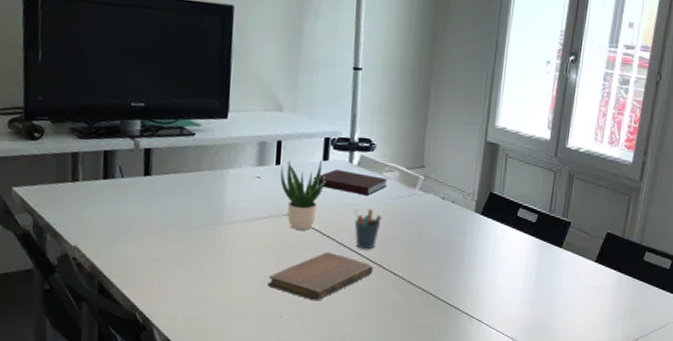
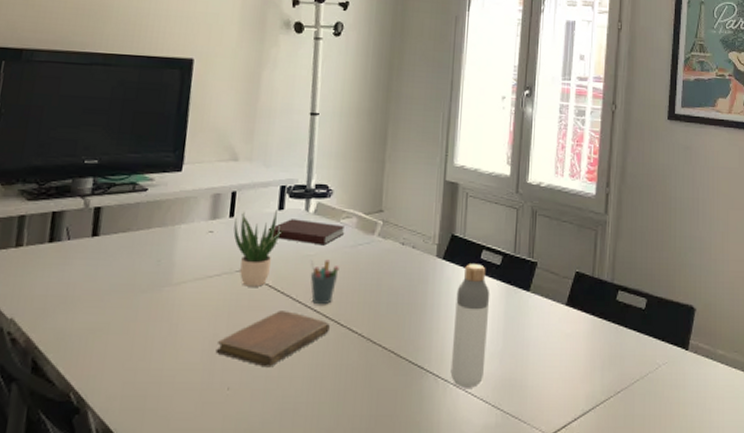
bottle: none [484,220,525,328] -> present [450,264,490,388]

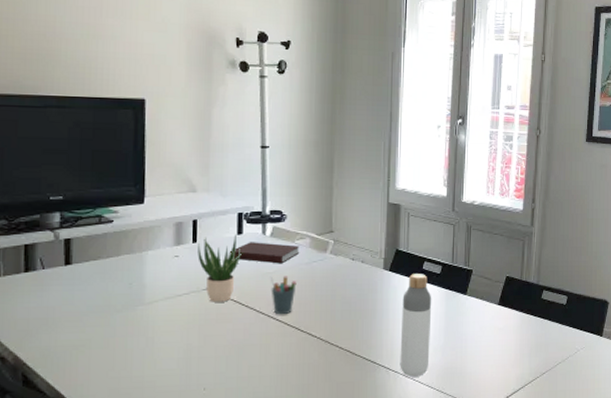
notebook: present [215,311,330,368] -> none [190,321,291,370]

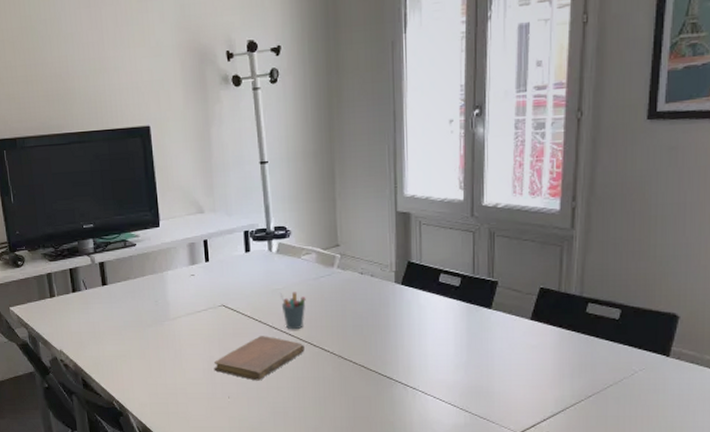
notebook: none [190,321,291,370] -> present [213,336,304,381]
potted plant: present [198,234,244,302] -> none [210,252,253,318]
notebook: present [229,242,300,264] -> none [239,259,307,280]
bottle: present [400,274,432,377] -> none [417,287,451,394]

